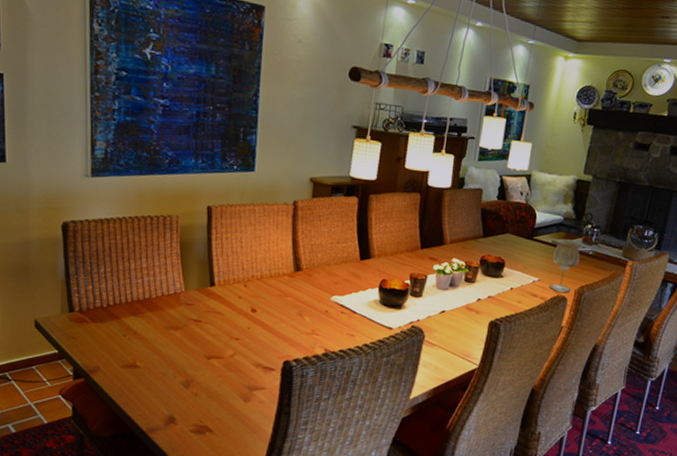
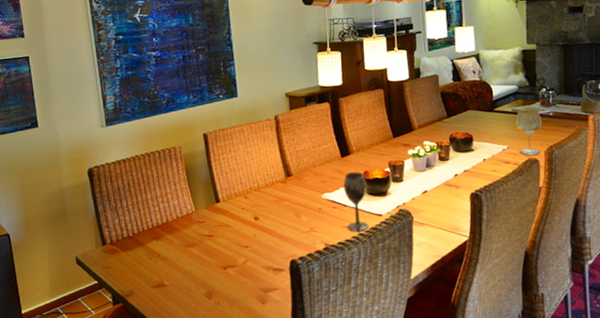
wine glass: none [353,278,382,343] -> present [343,172,369,232]

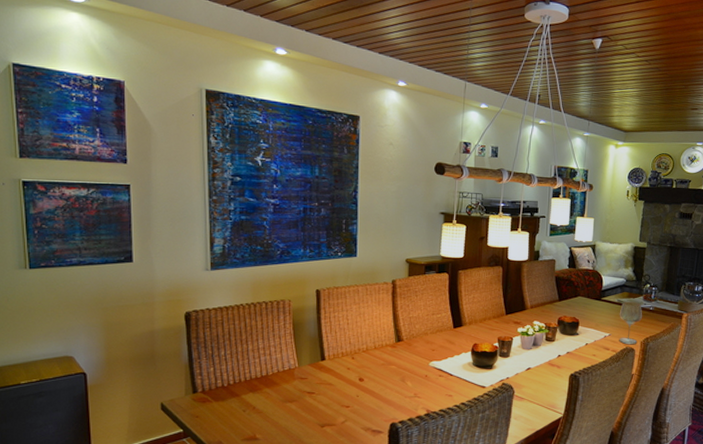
wine glass: present [343,172,369,232] -> none [451,343,474,401]

